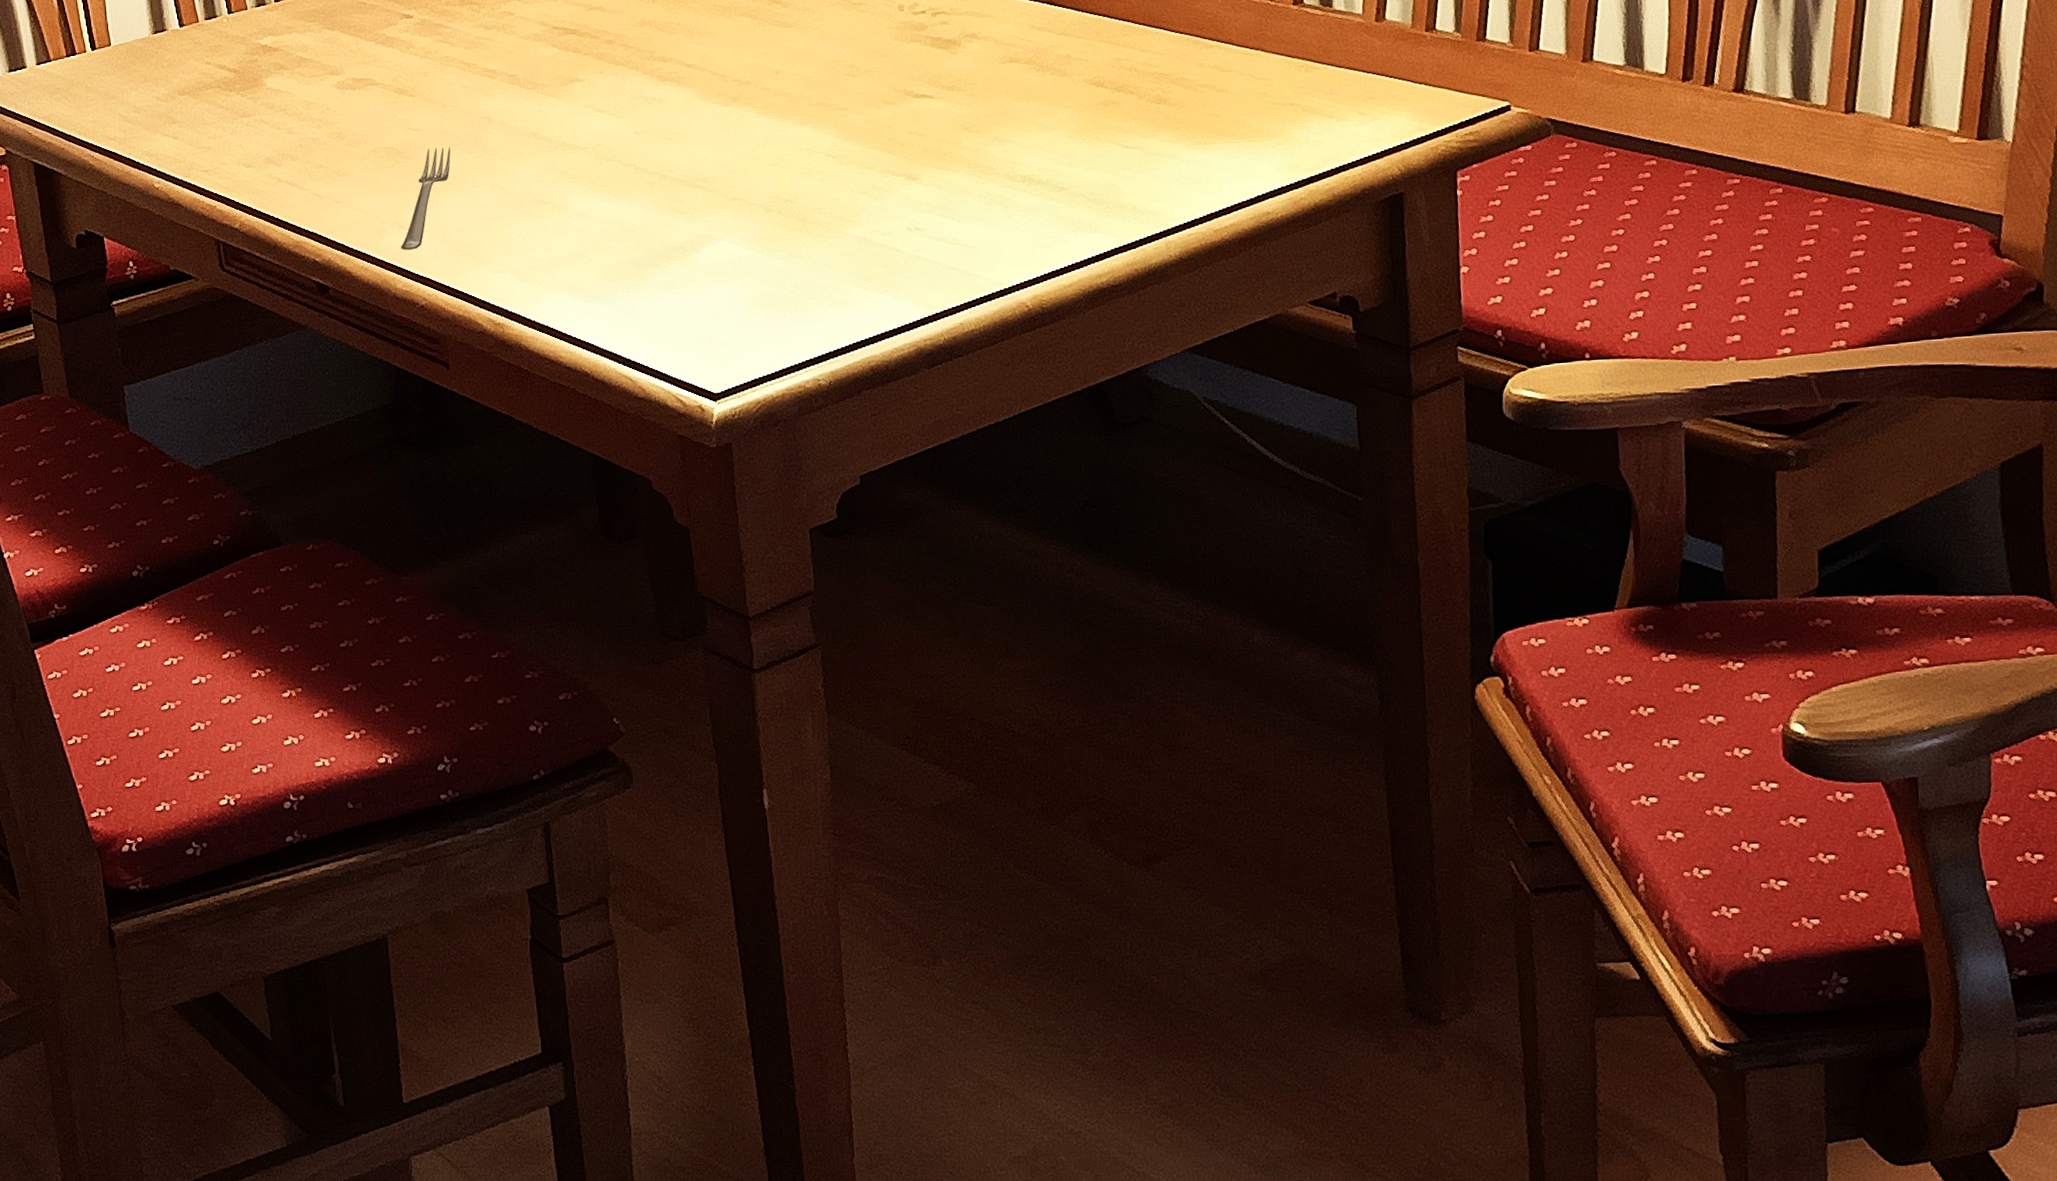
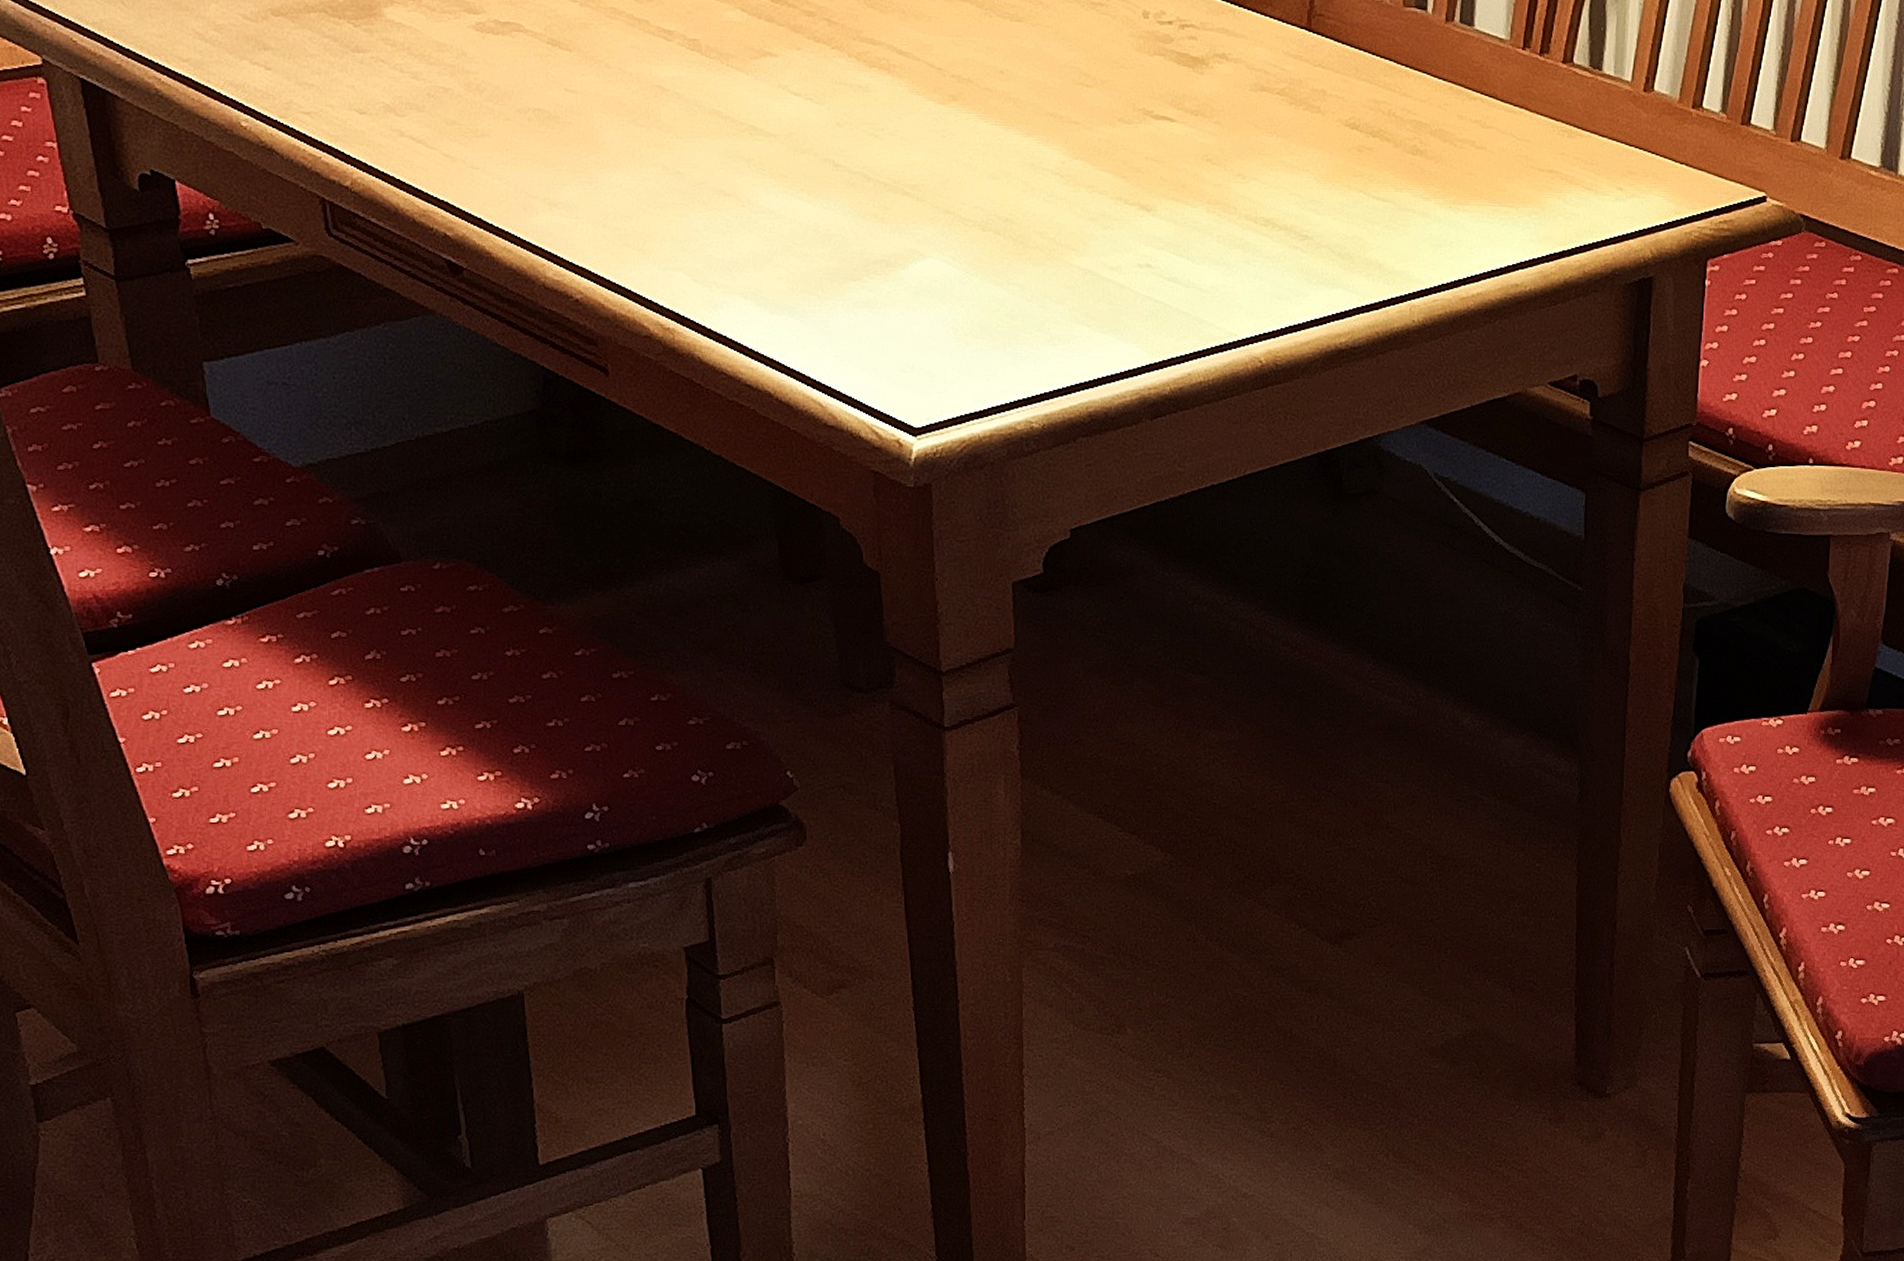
fork: present [400,147,451,250] -> none [551,116,615,233]

